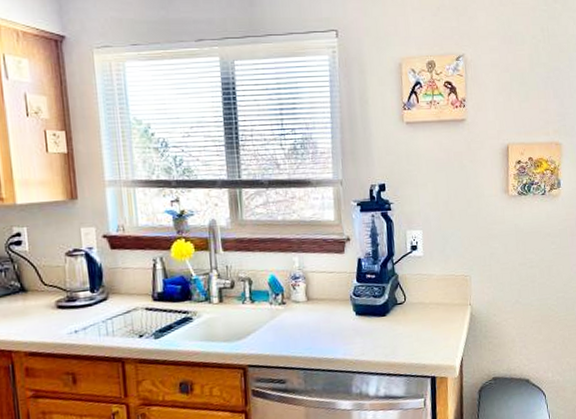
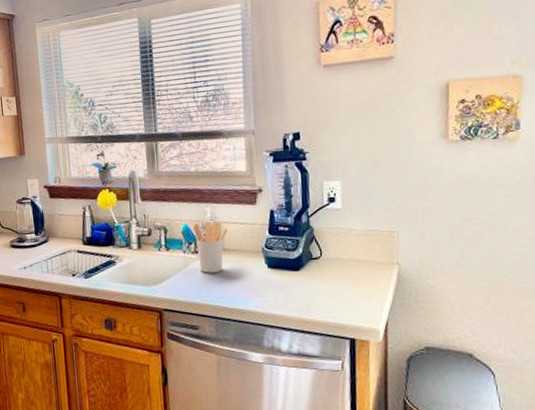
utensil holder: none [281,270,316,324] -> present [194,221,228,273]

